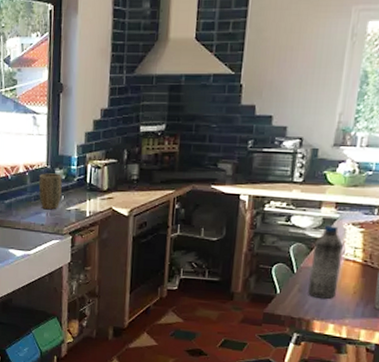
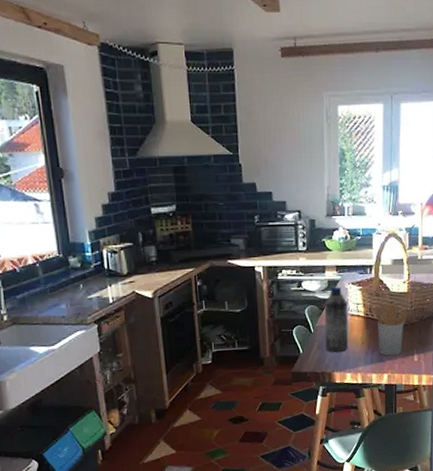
plant pot: present [38,173,62,210] -> none [51,262,80,301]

